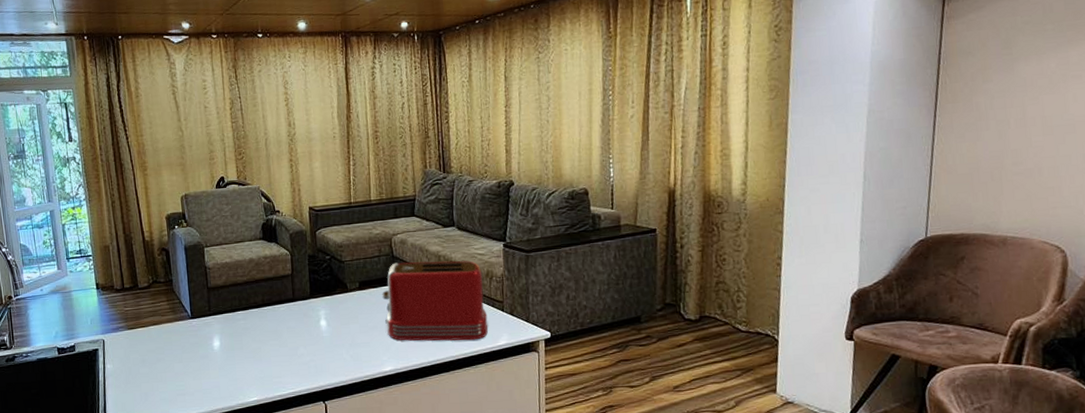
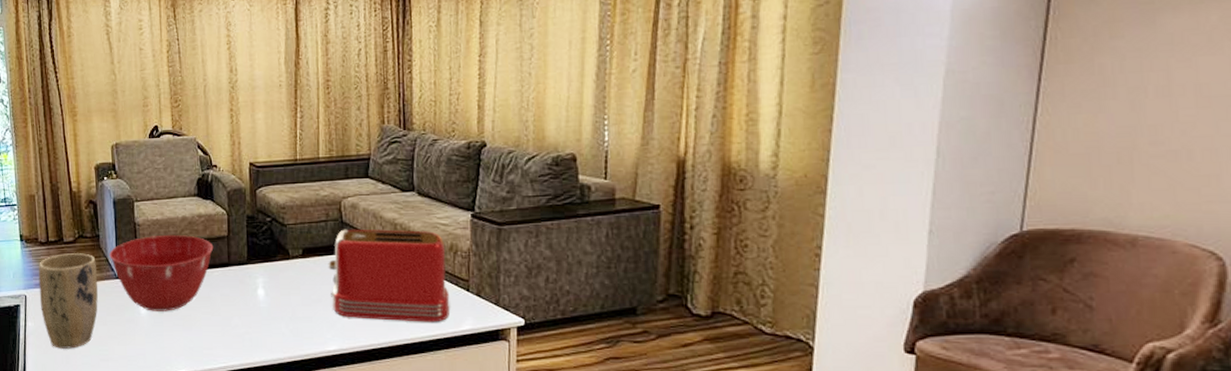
plant pot: none [115,297,174,387] -> present [38,253,98,349]
mixing bowl: none [182,275,279,347] -> present [109,235,214,311]

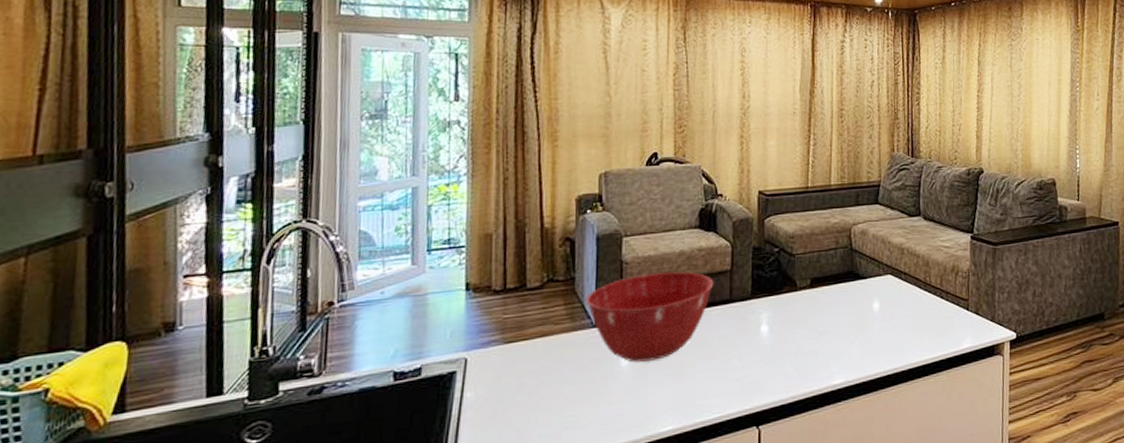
plant pot: present [38,253,98,349] -> none [486,300,569,422]
toaster: present [328,229,450,322] -> none [836,254,952,348]

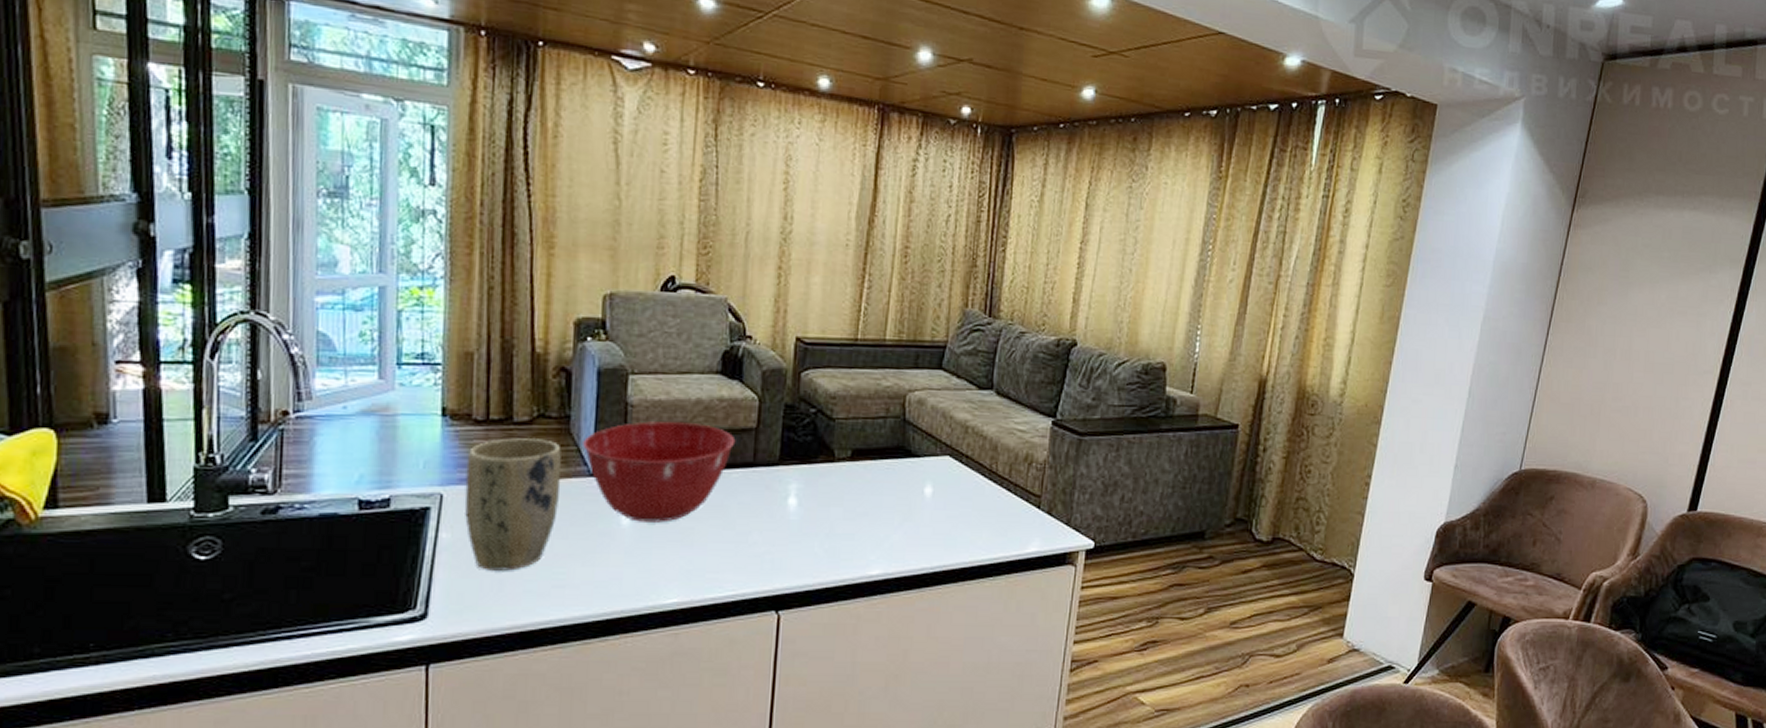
plant pot: none [486,300,569,422] -> present [464,438,561,571]

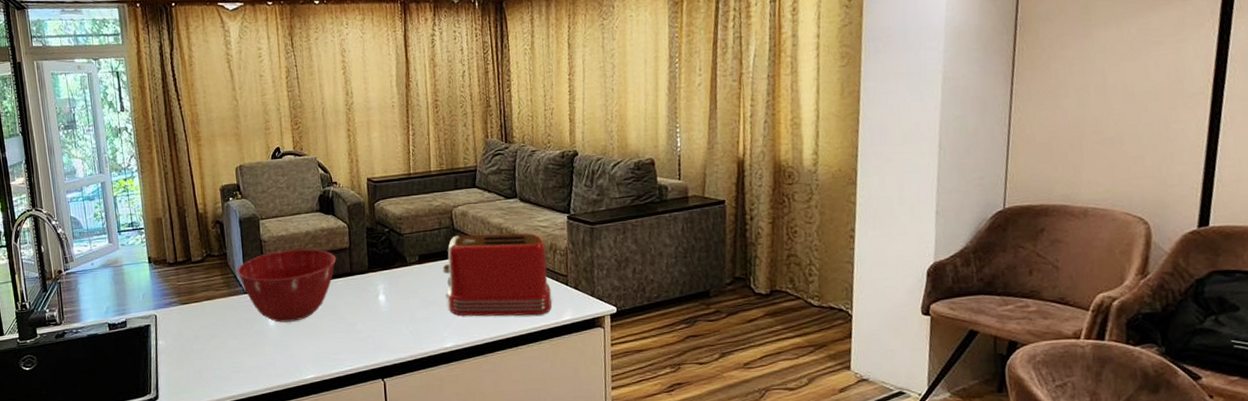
plant pot: present [464,438,561,571] -> none [167,271,228,364]
toaster: none [881,429,1020,543] -> present [442,233,552,317]

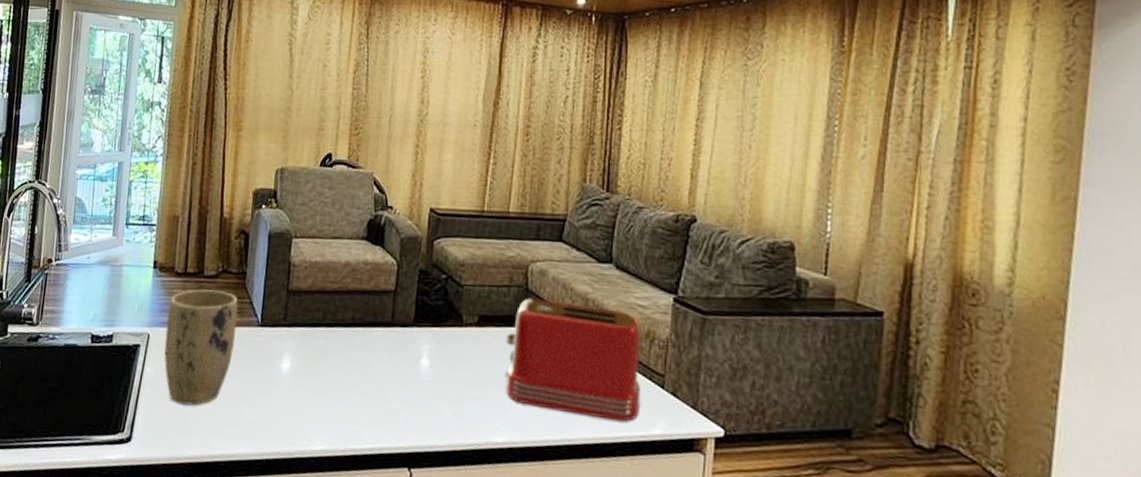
plant pot: none [167,271,228,364] -> present [164,289,238,406]
mixing bowl: present [237,249,337,323] -> none [255,280,377,373]

